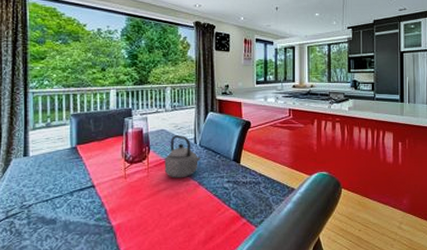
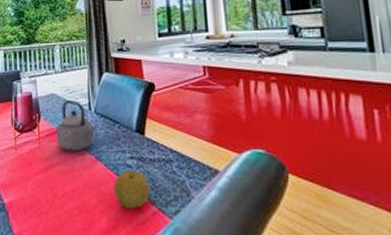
fruit: none [213,191,242,222] -> present [114,170,150,209]

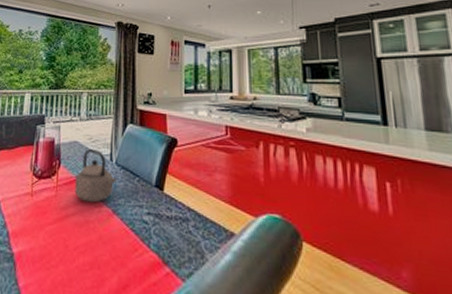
fruit: present [114,170,150,209] -> none [128,226,165,268]

